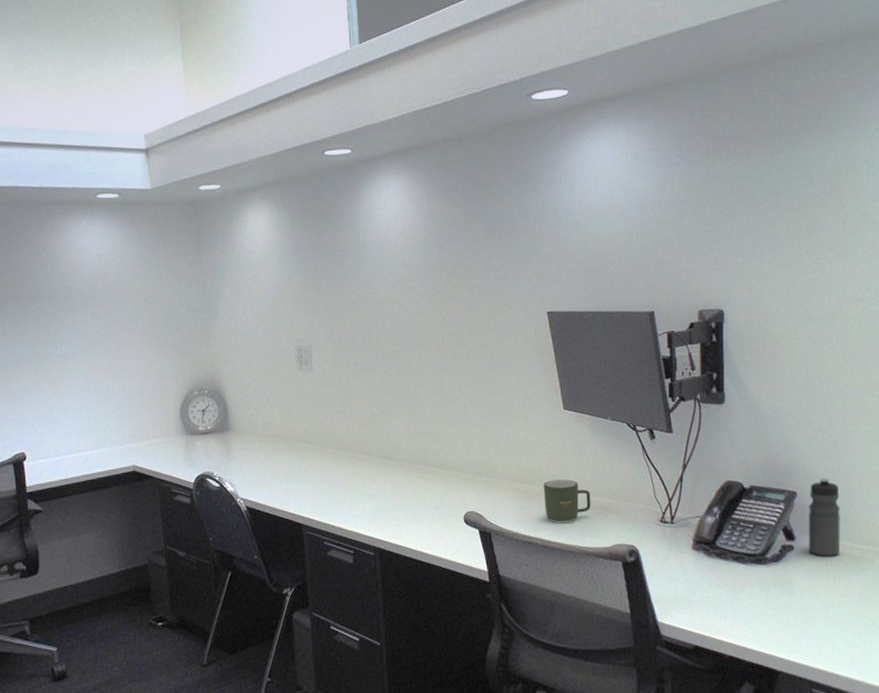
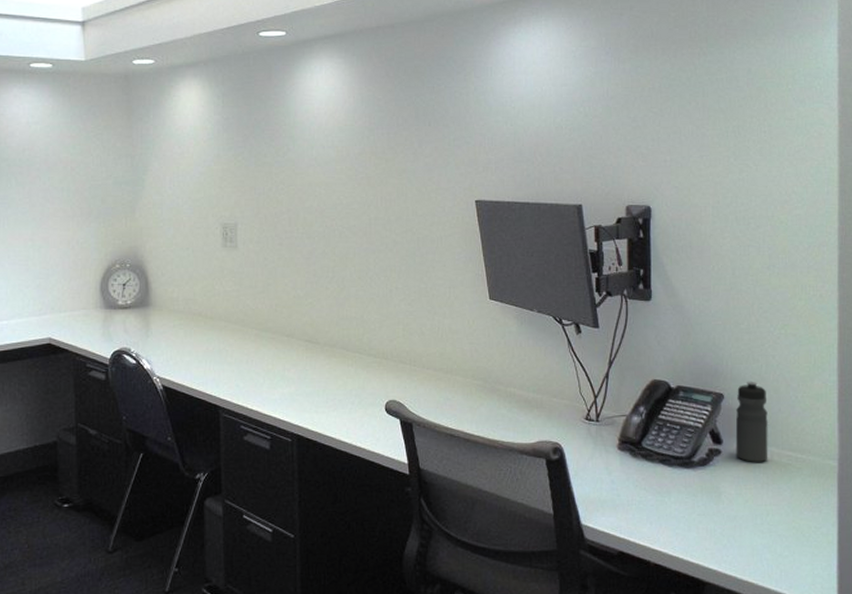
mug: present [543,479,591,523] -> none [467,371,515,417]

